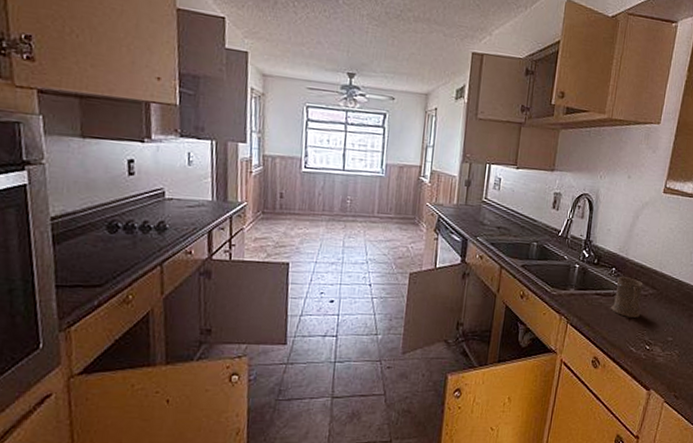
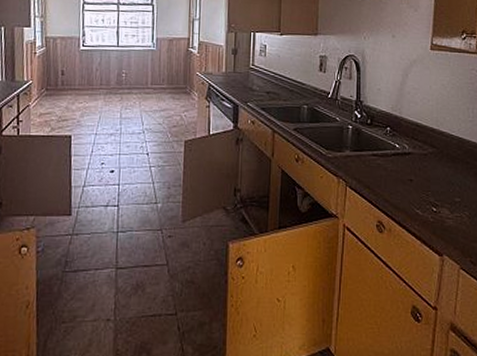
mug: present [611,277,643,318] -> none [390,136,423,178]

